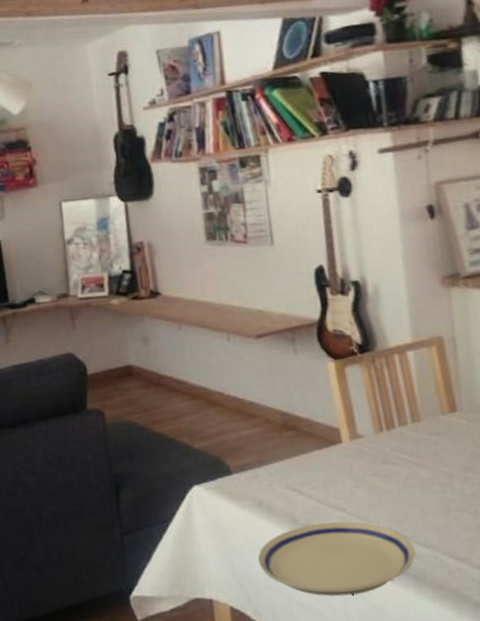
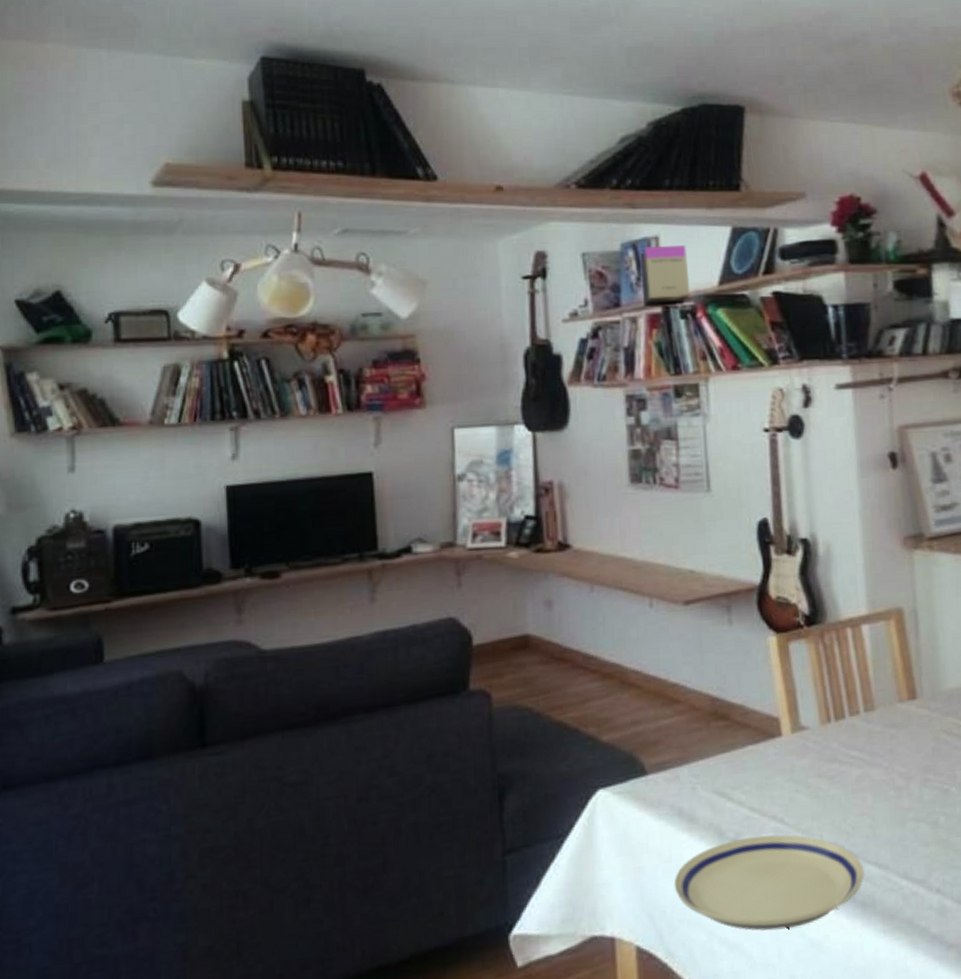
books: none [206,37,250,92] -> present [641,246,691,307]

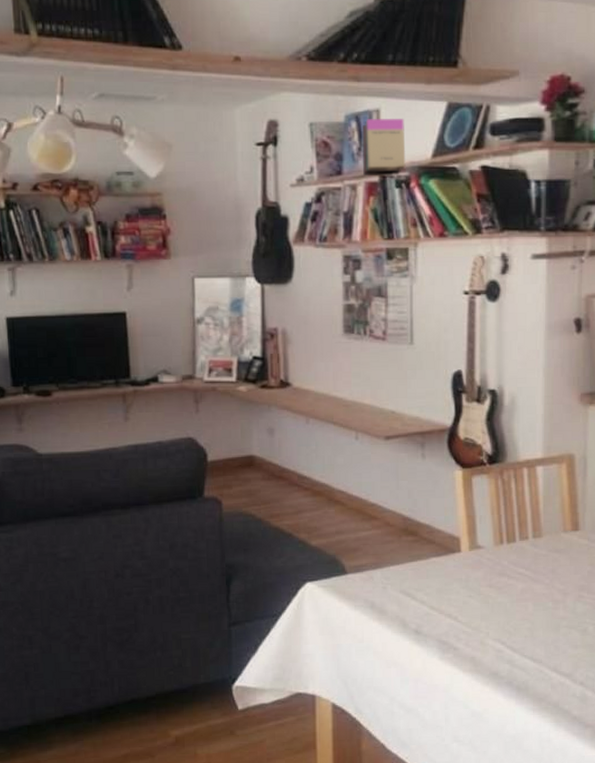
plate: present [673,834,865,931] -> none [364,628,521,701]

